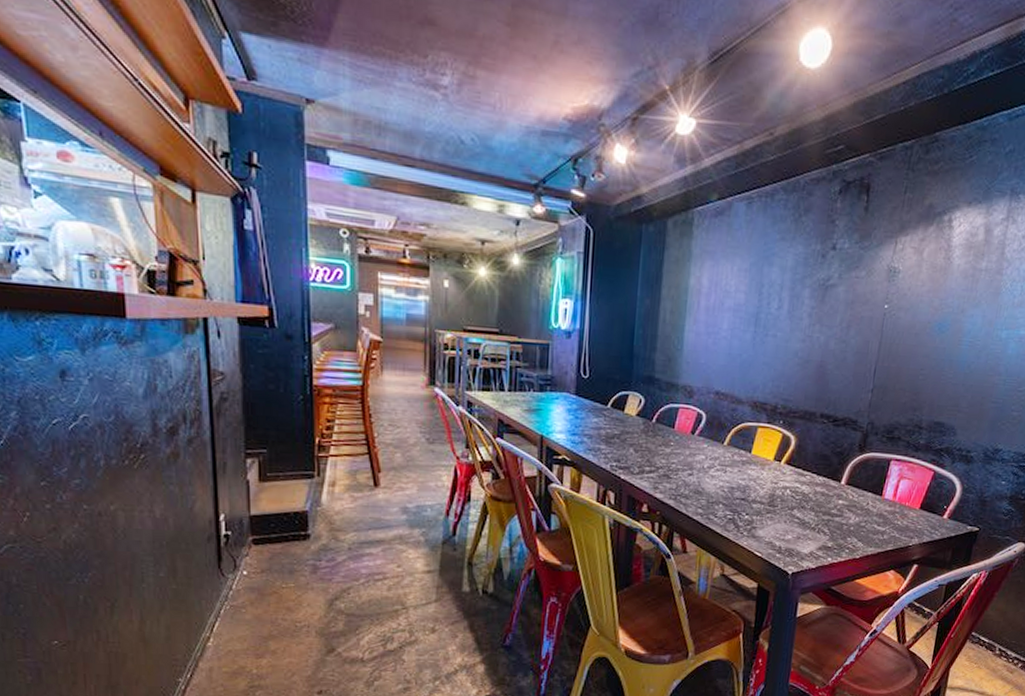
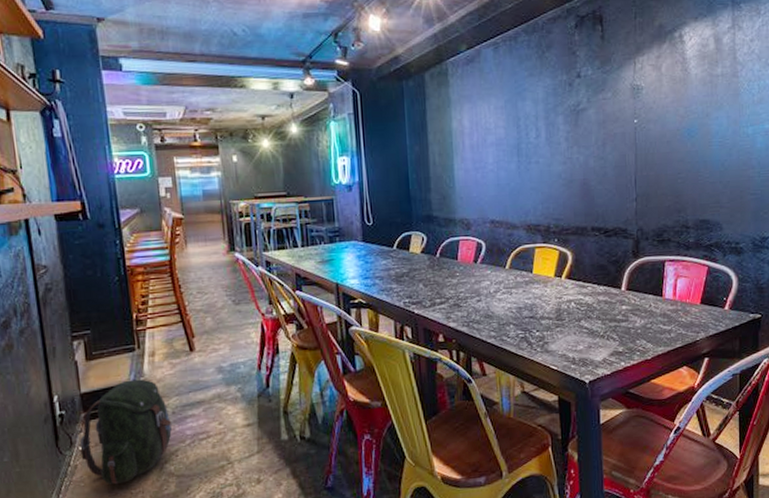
backpack: none [244,508,347,616] -> present [79,379,172,485]

